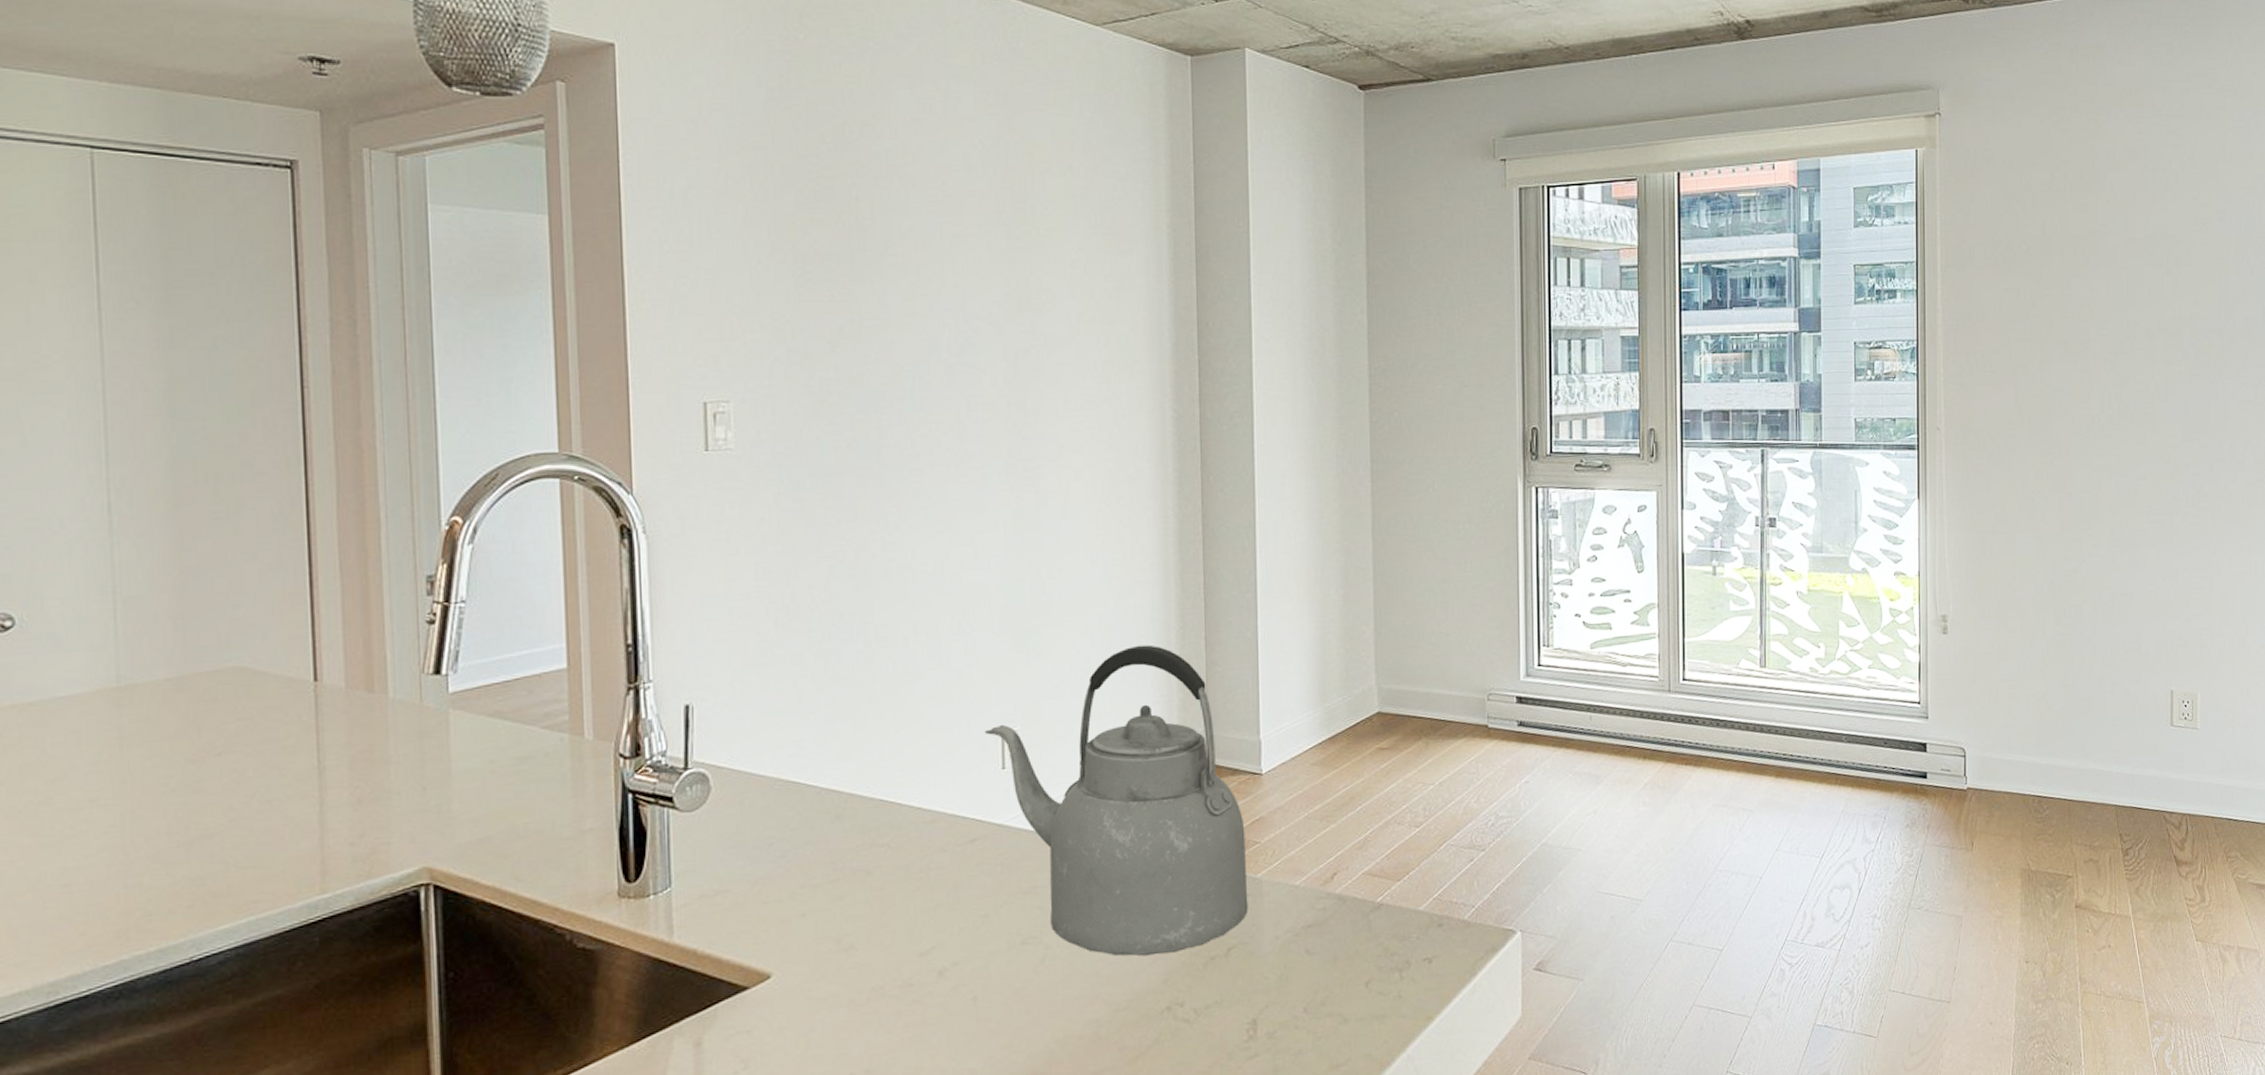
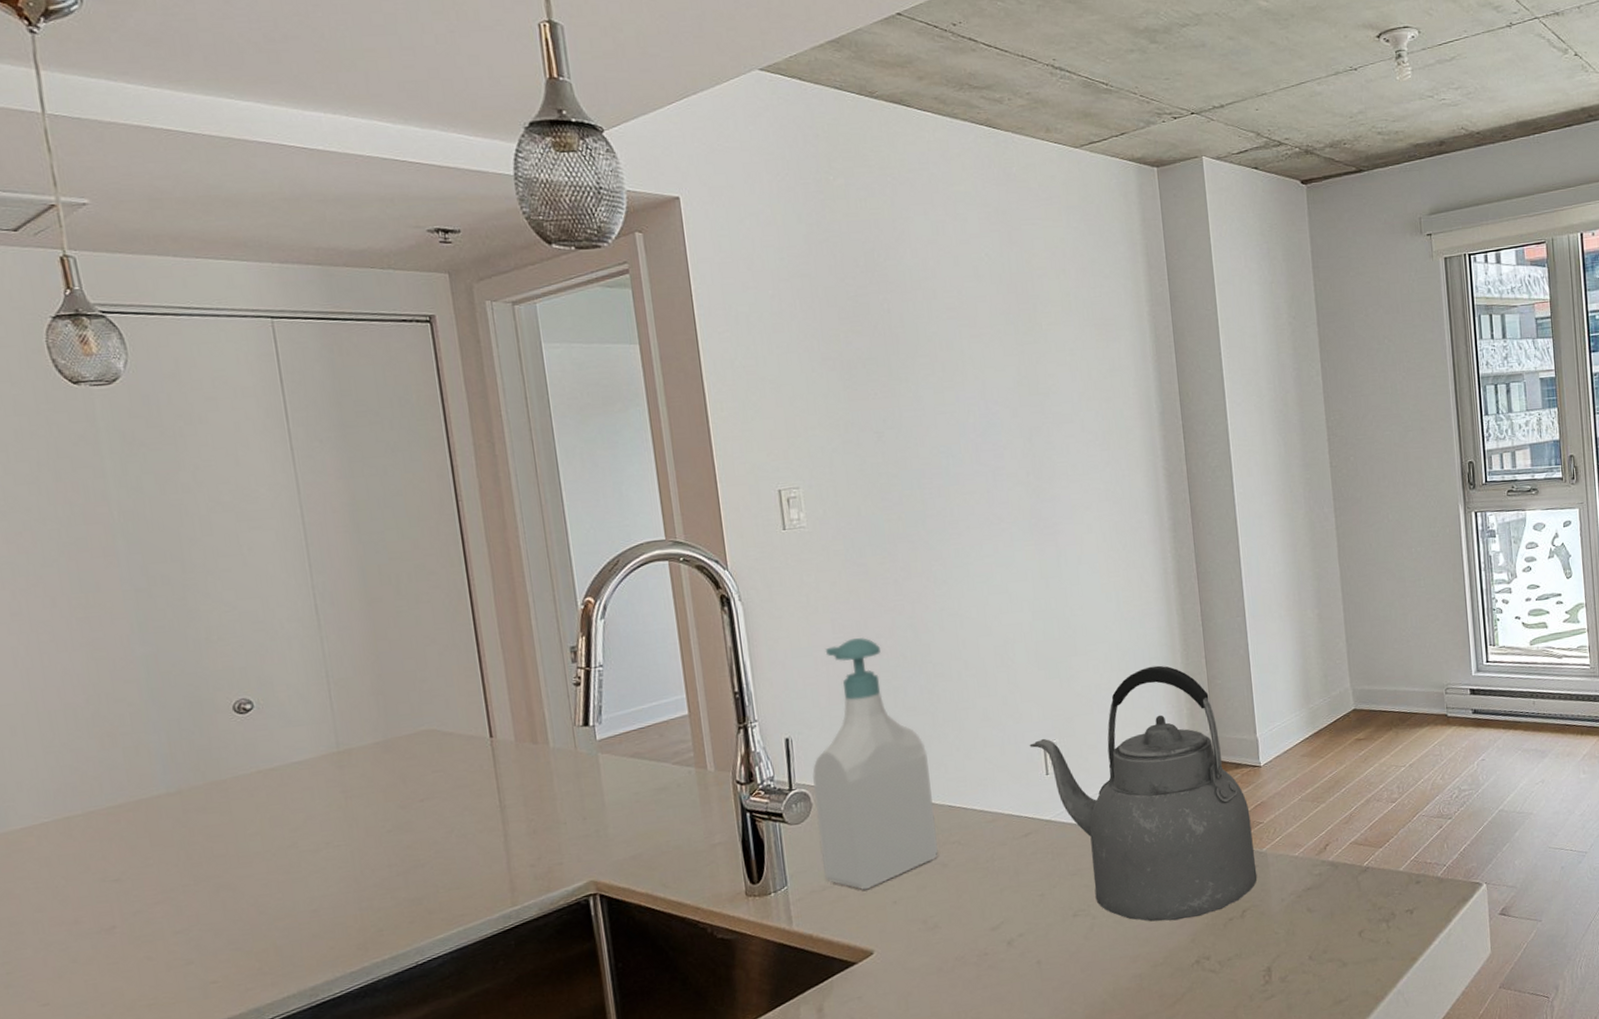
soap bottle: none [715,588,862,898] -> present [812,638,938,890]

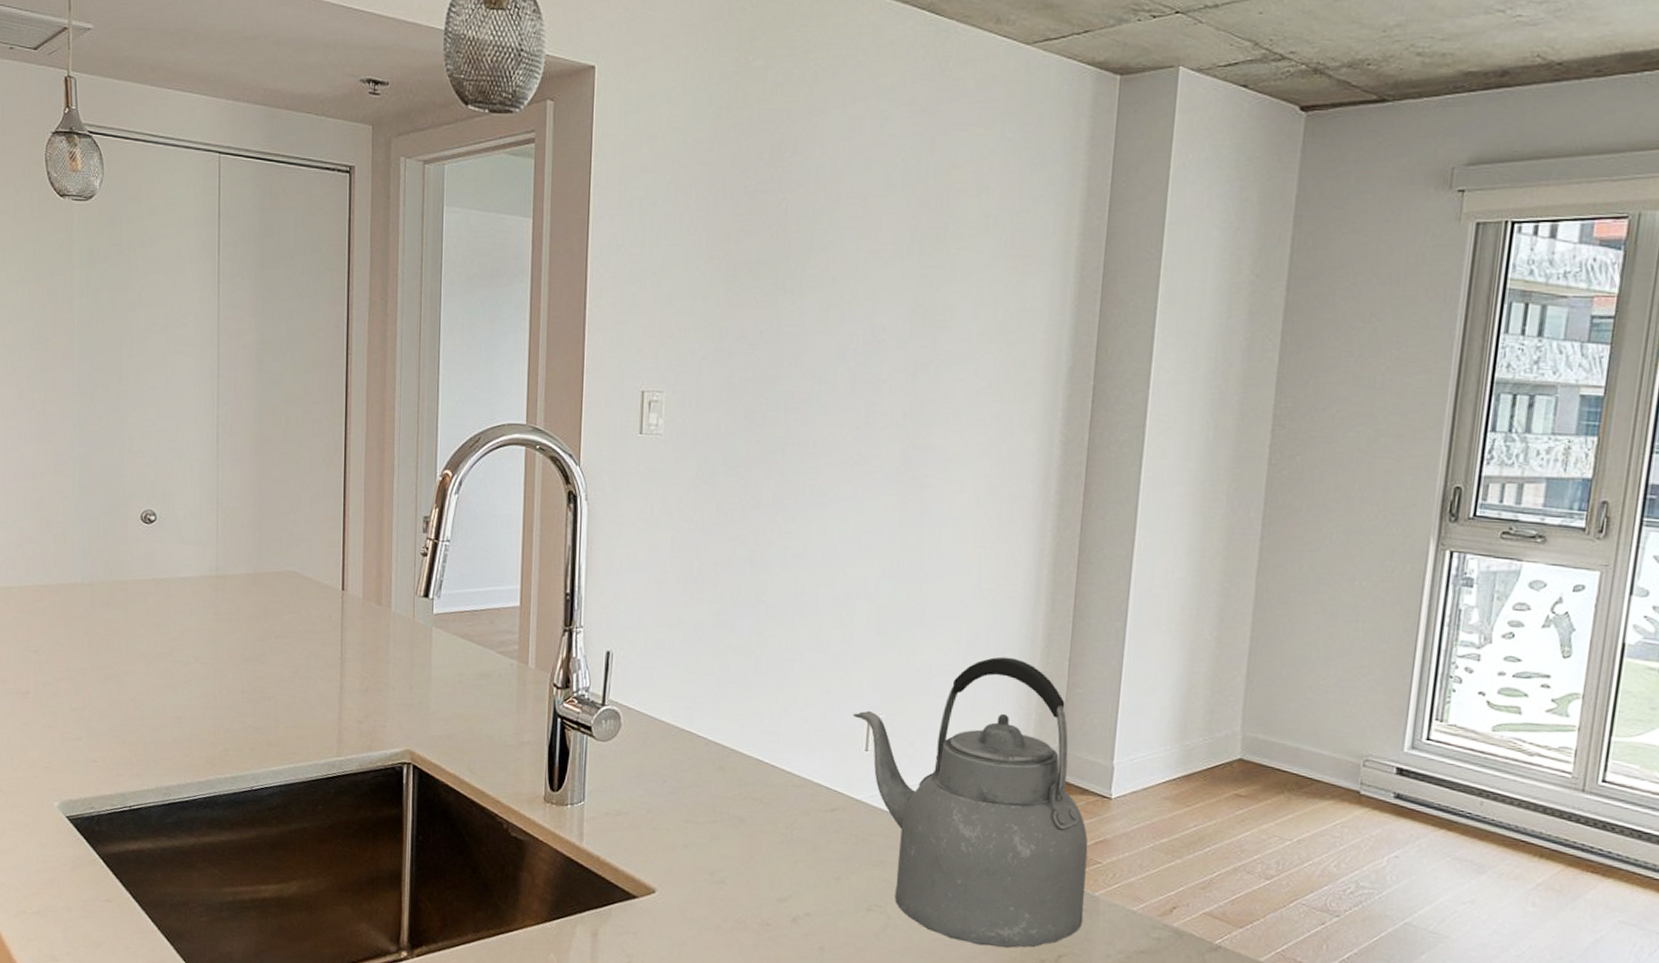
soap bottle: present [812,638,938,890] -> none [621,561,745,826]

